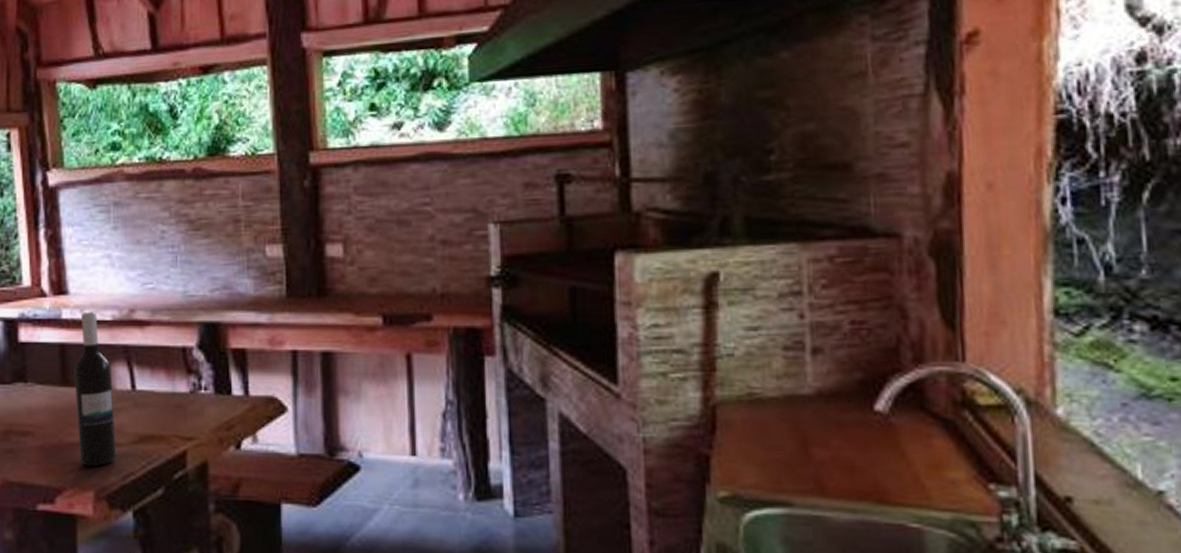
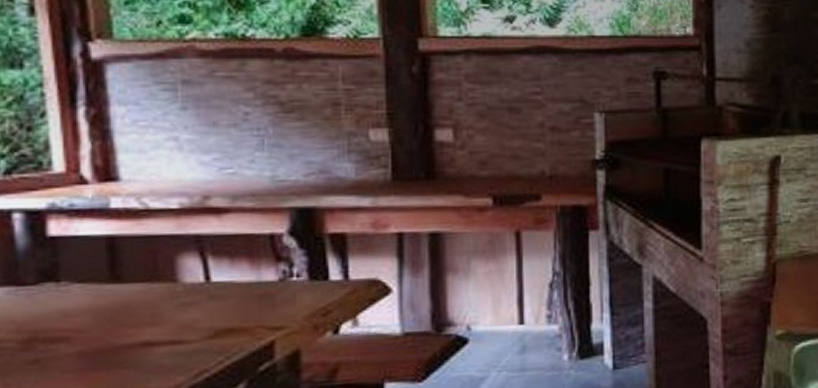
wine bottle: present [74,311,117,466] -> none [128,199,186,368]

